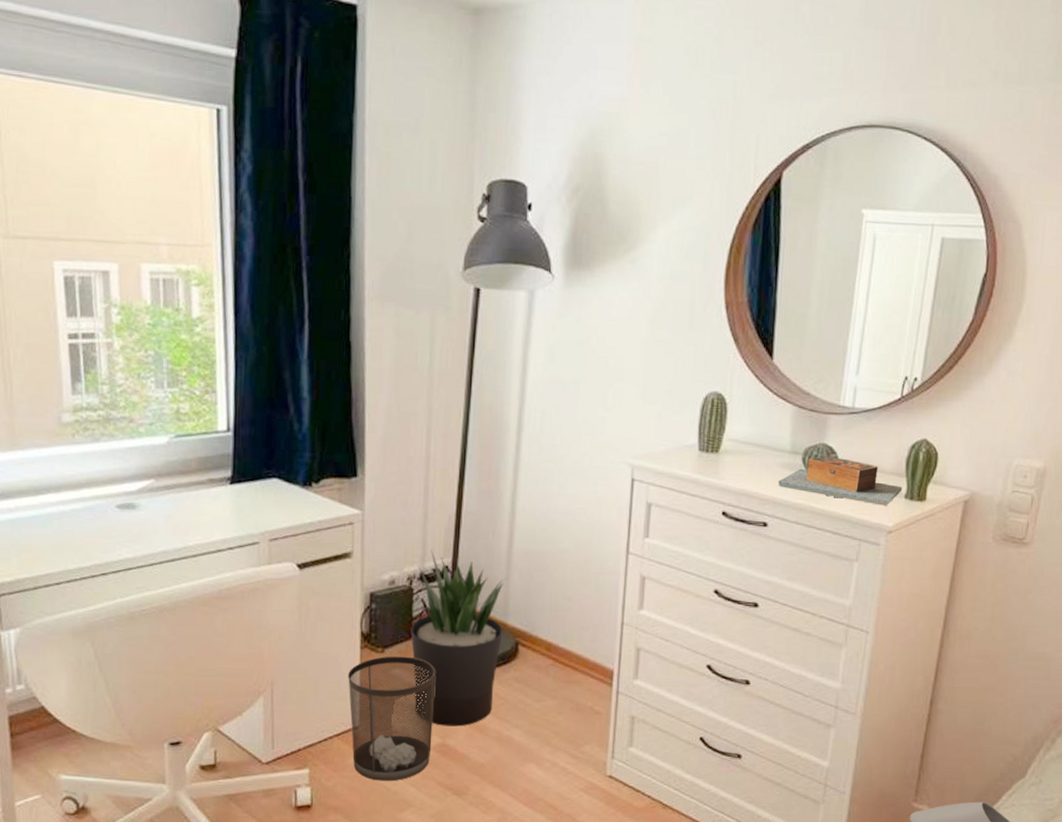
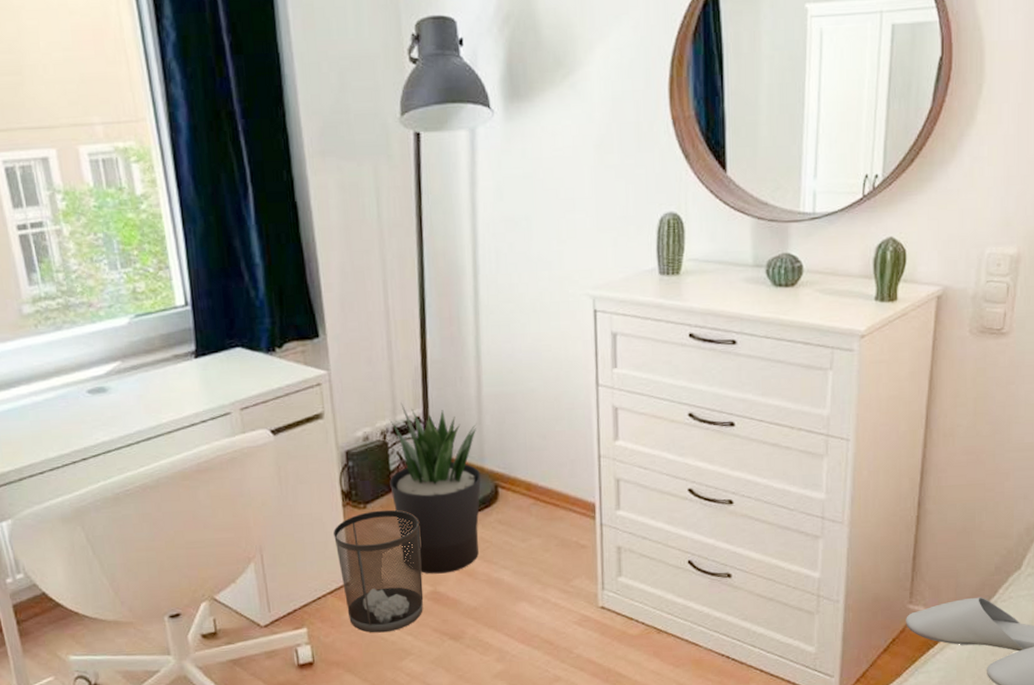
wooden box: present [778,456,903,506] -> none [743,265,872,311]

